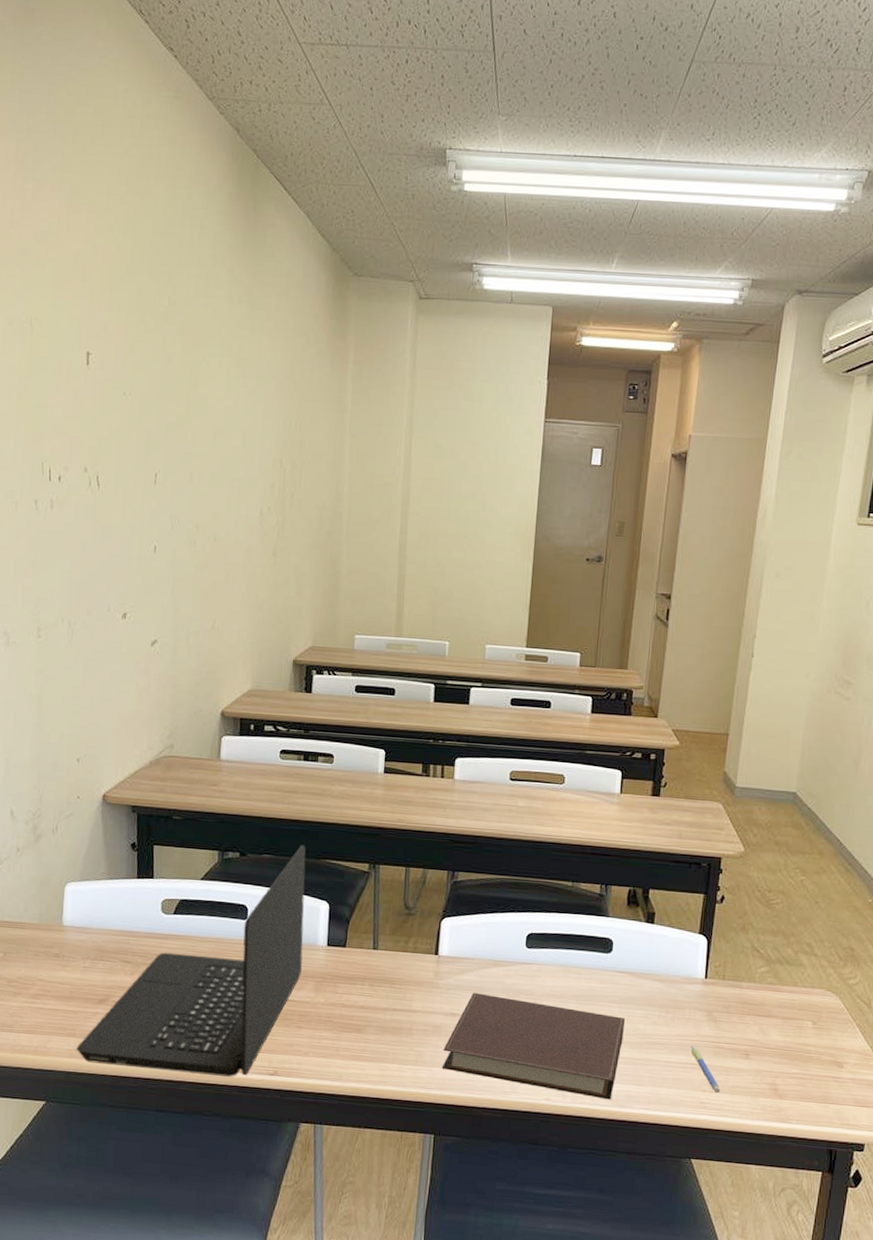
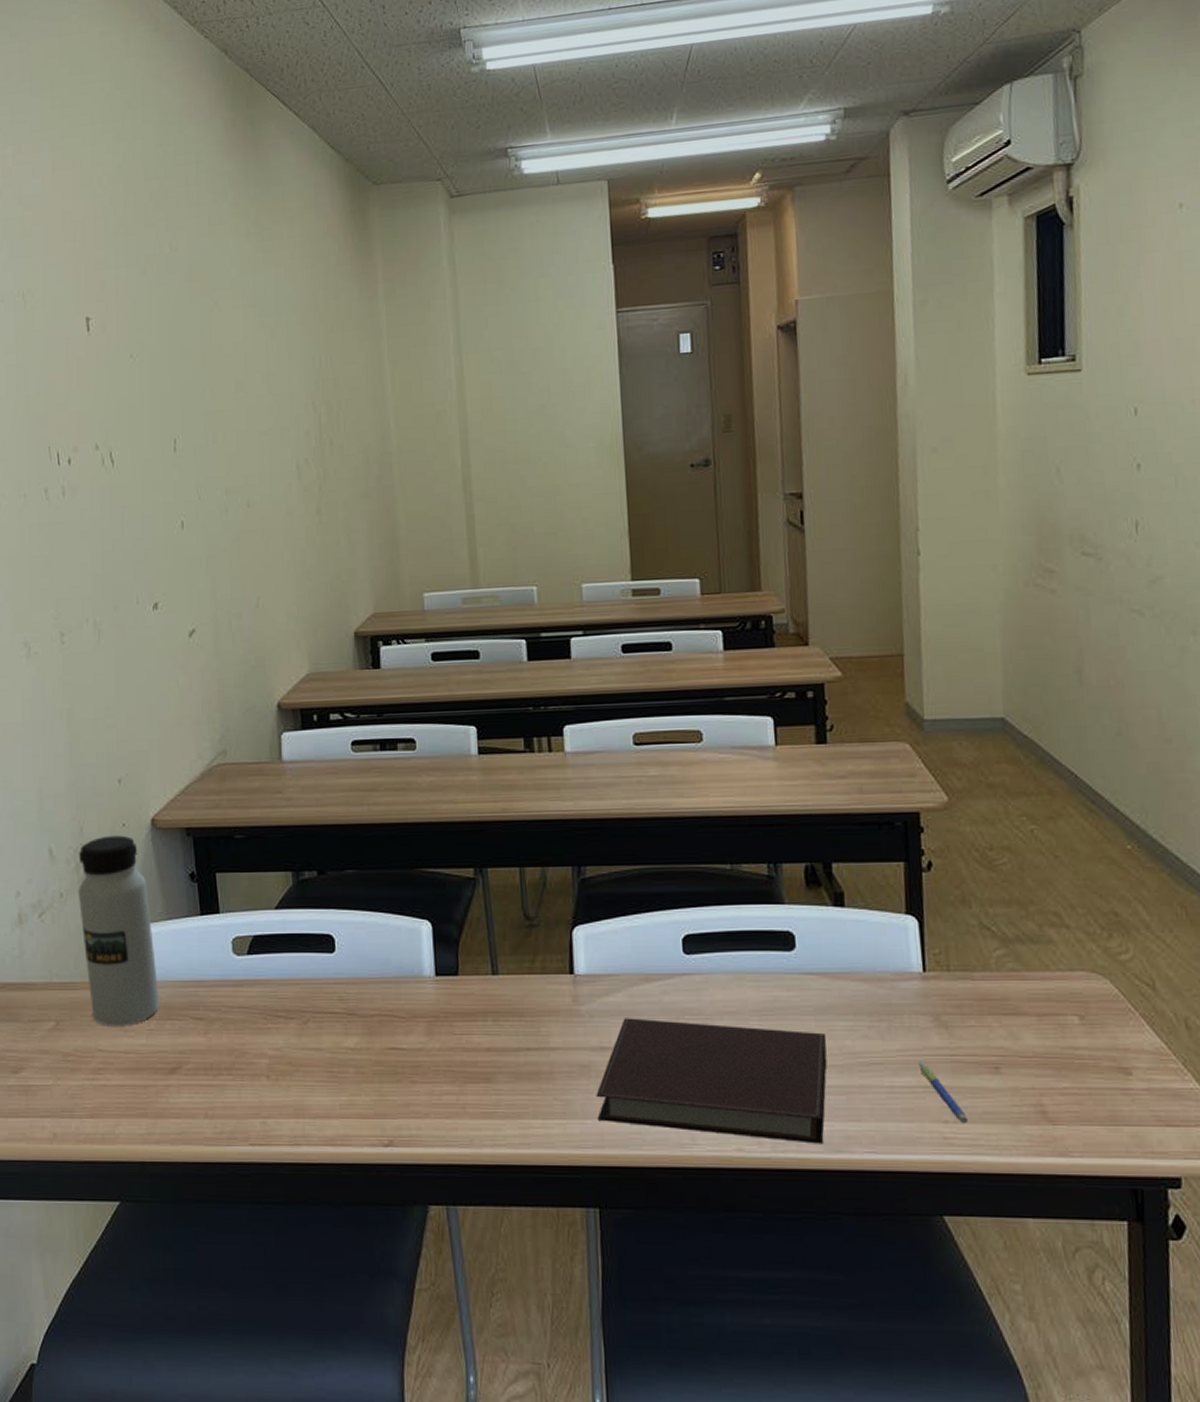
water bottle: none [32,804,96,962] -> present [77,835,160,1026]
laptop: present [76,844,306,1077] -> none [149,853,408,1153]

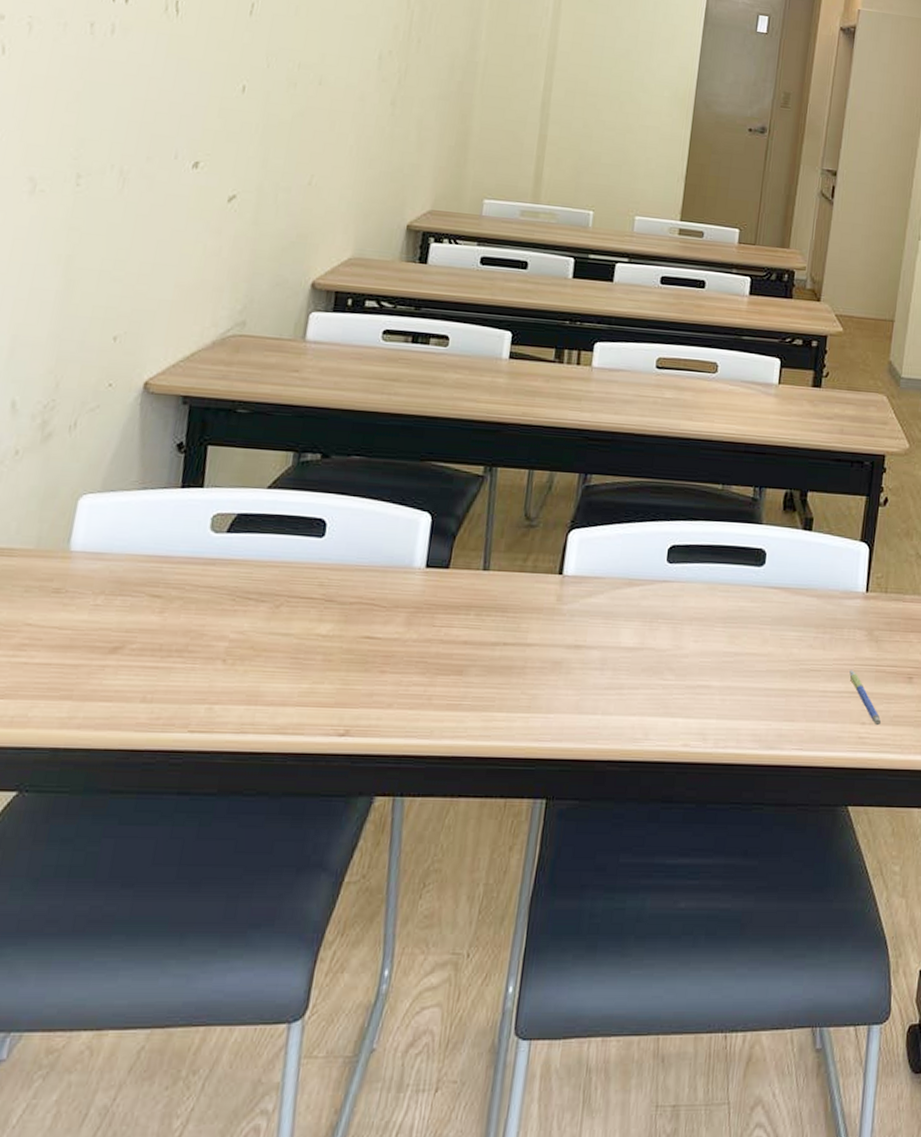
water bottle: present [77,835,160,1026] -> none [27,394,125,600]
notebook: present [596,1018,827,1144] -> none [560,619,778,741]

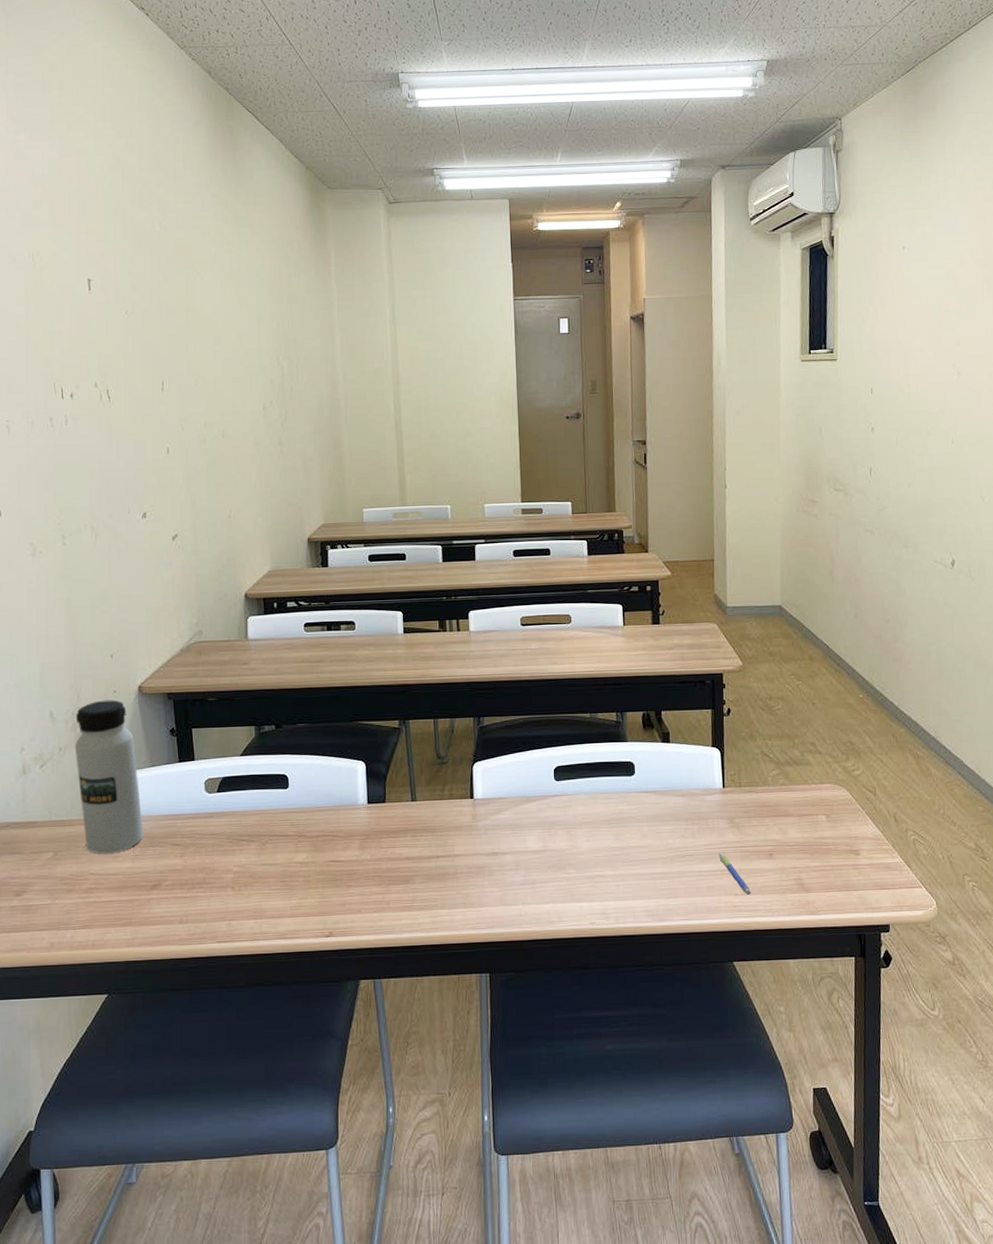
water bottle: none [27,394,125,600] -> present [74,700,144,854]

